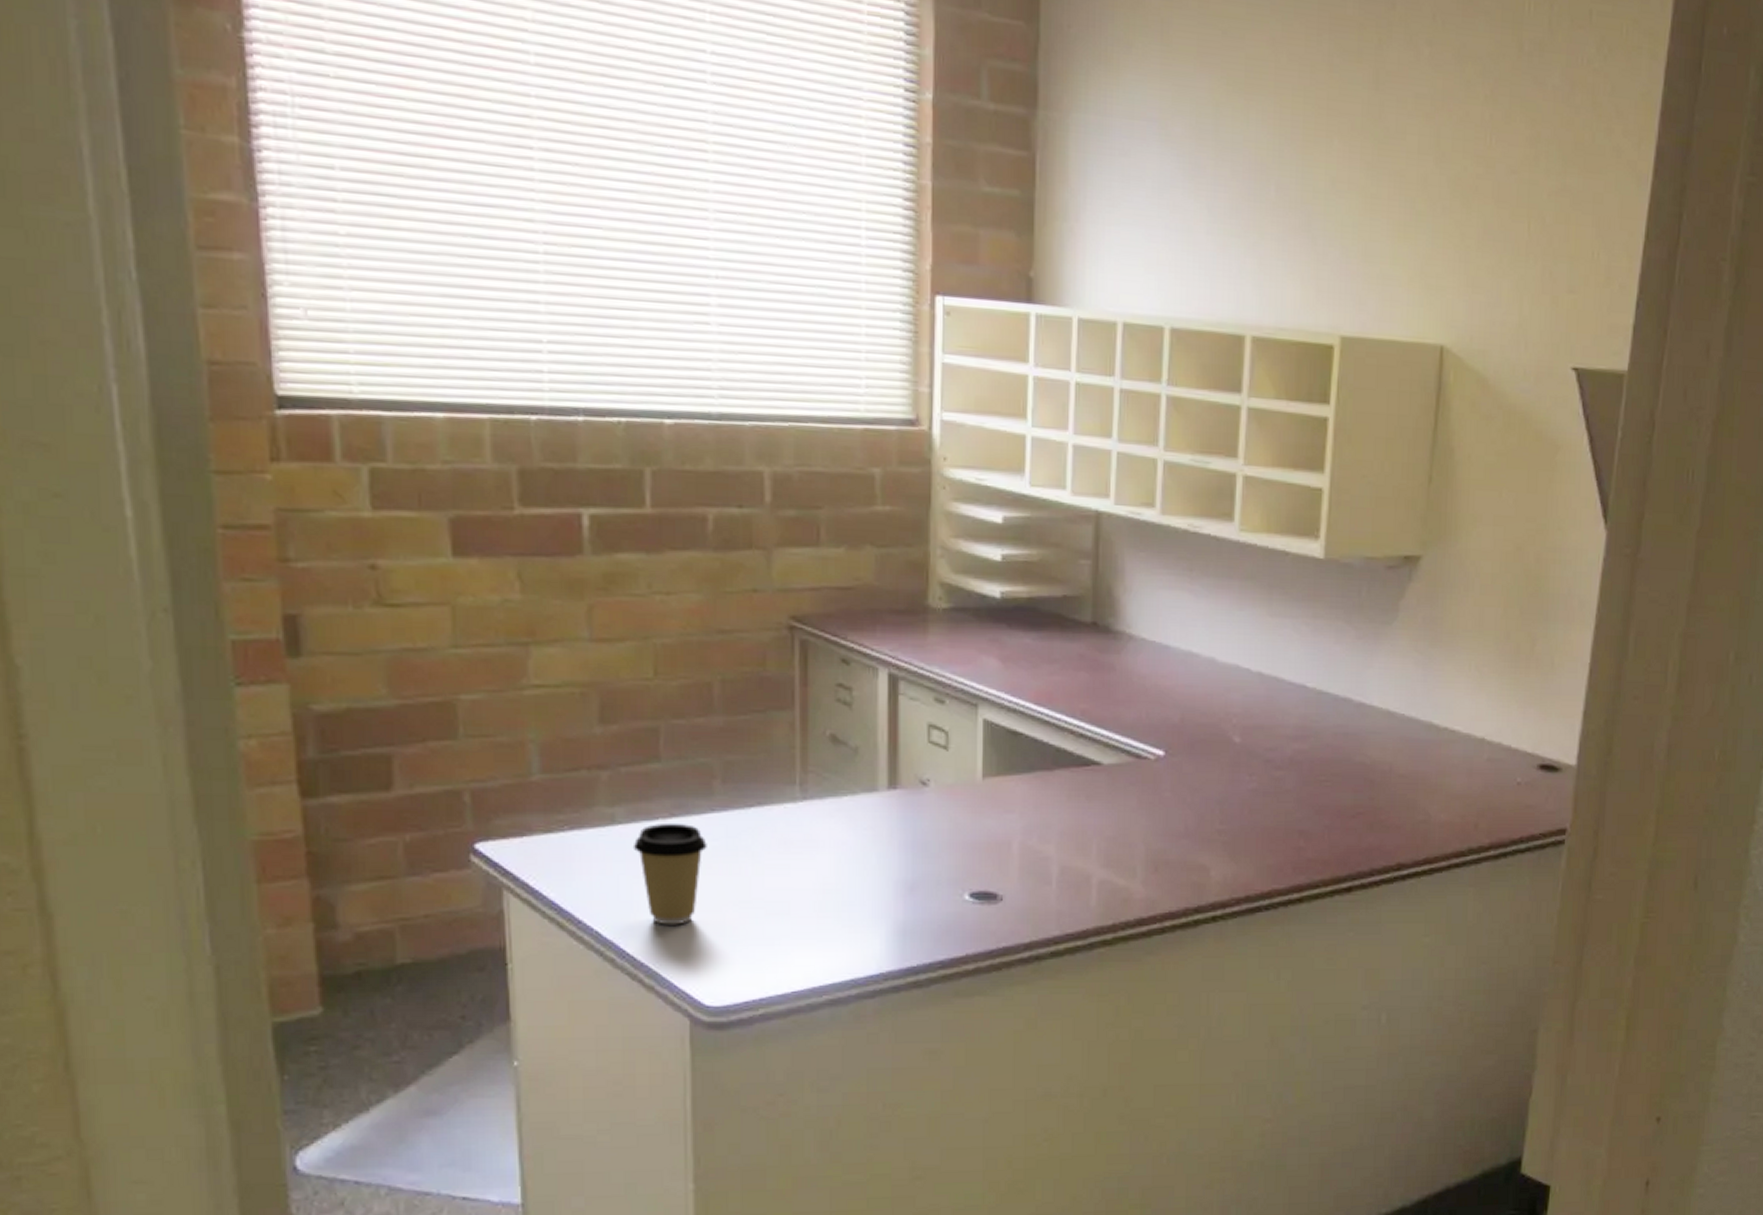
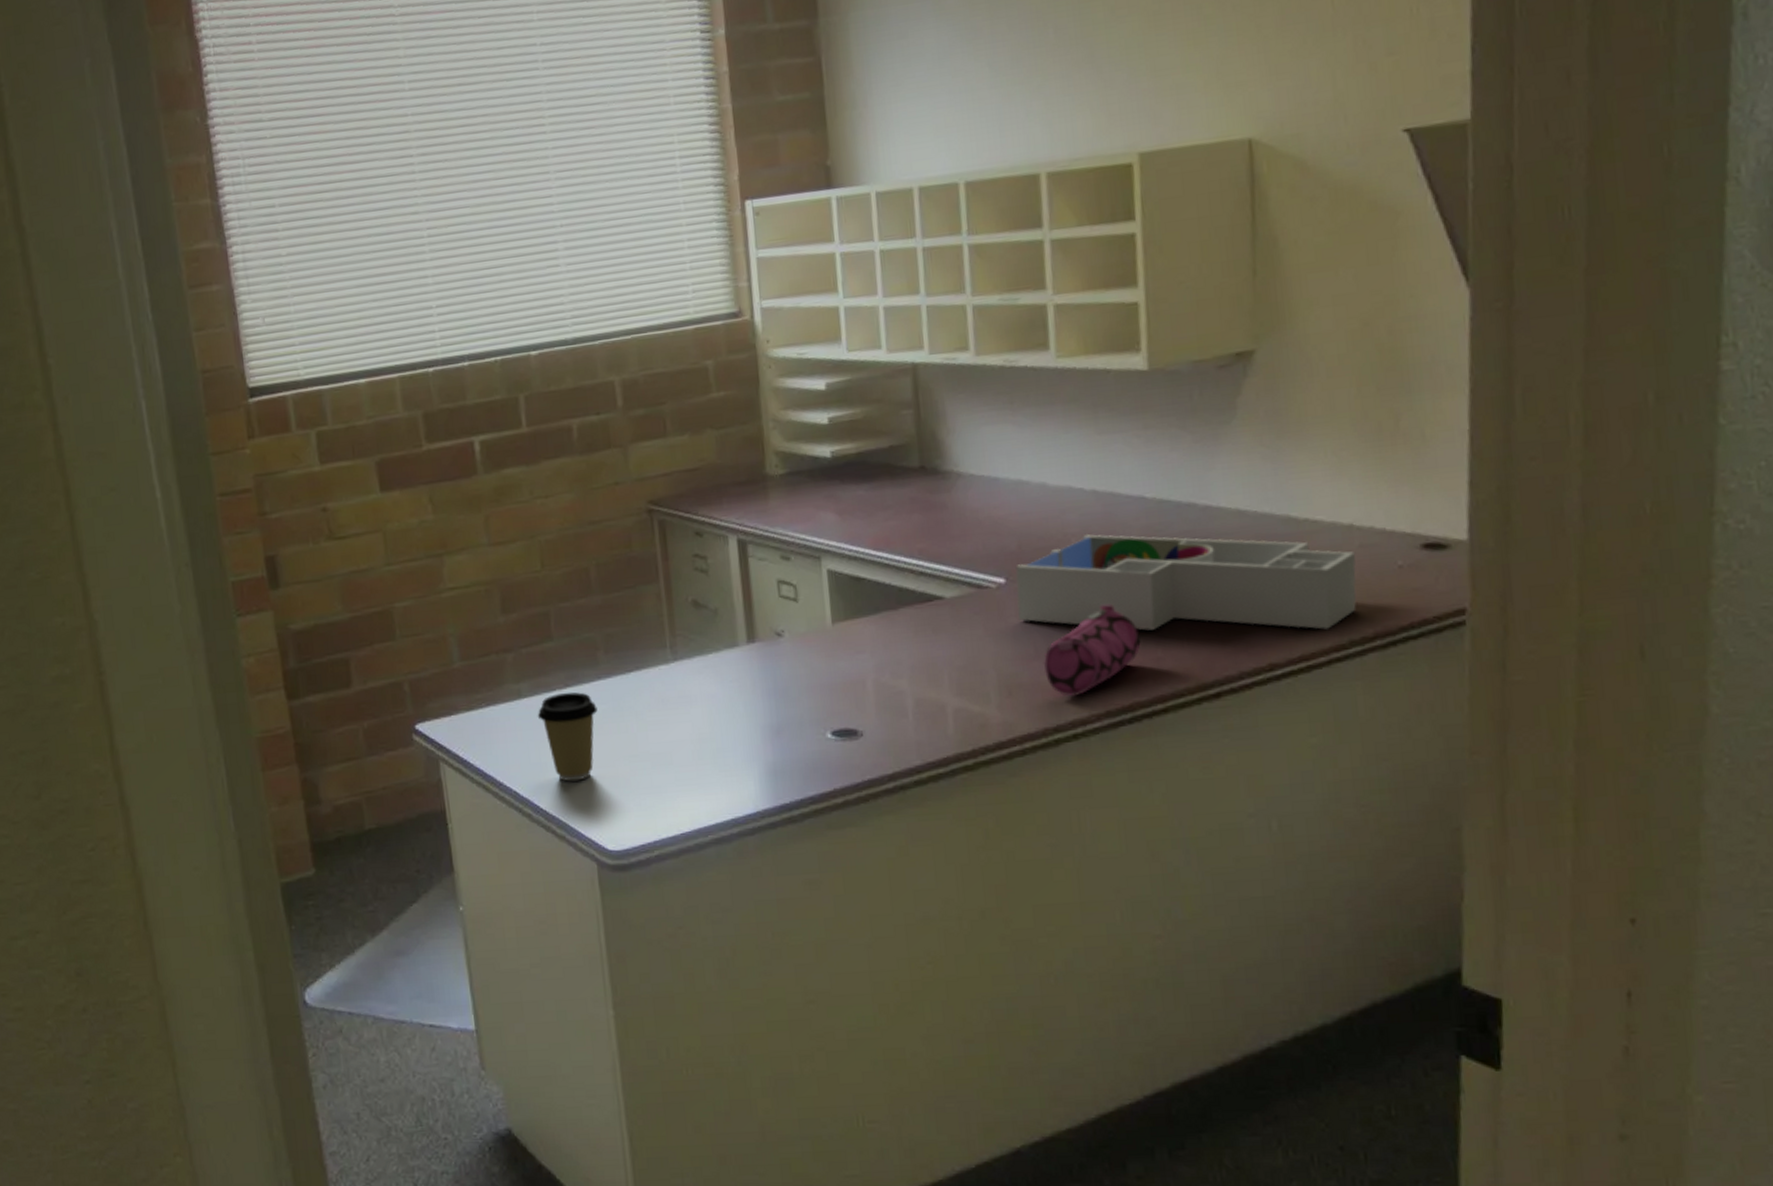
desk organizer: none [1173,716,1484,835] -> present [1015,534,1356,631]
pencil case: none [1191,788,1286,878] -> present [1043,604,1141,696]

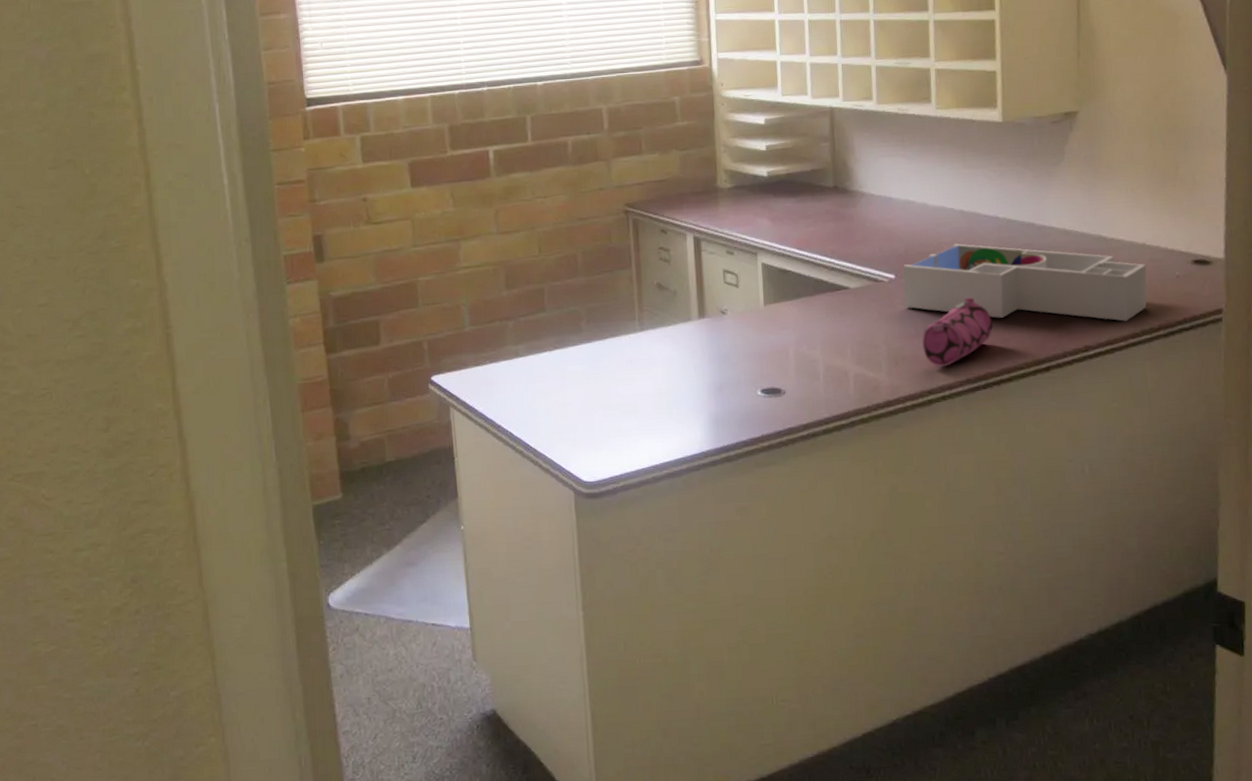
coffee cup: present [537,692,598,782] -> none [531,353,579,426]

